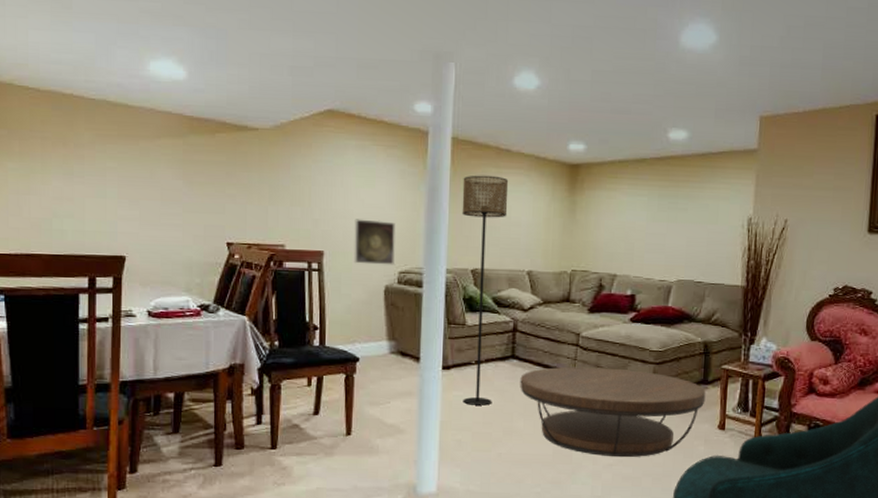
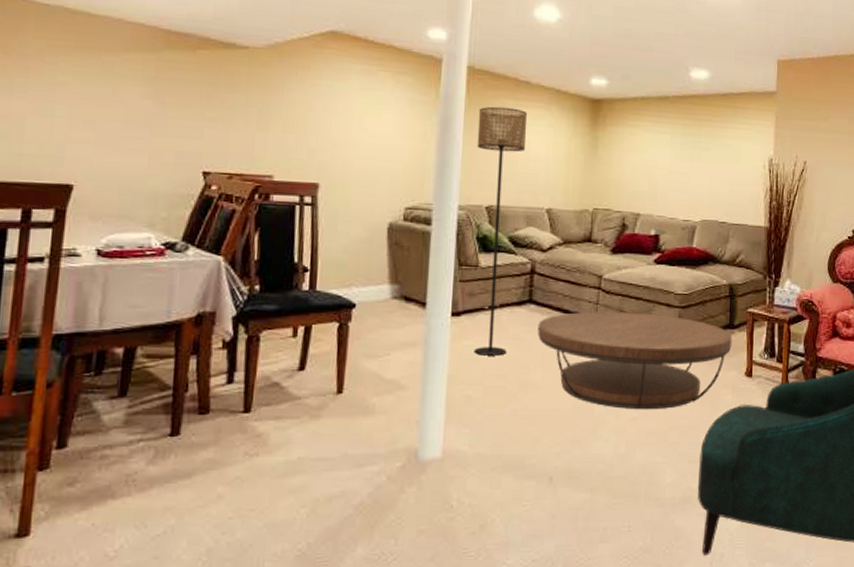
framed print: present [354,219,395,265] -> none [353,149,403,200]

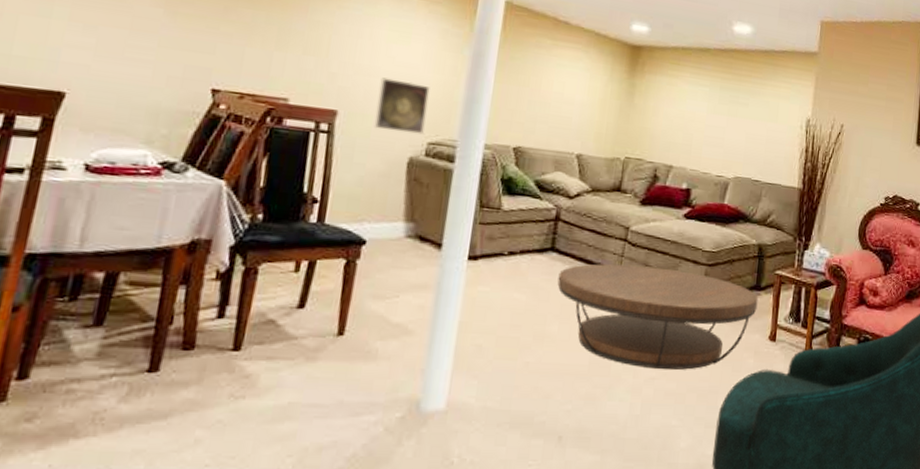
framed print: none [353,149,403,200] -> present [374,77,430,135]
floor lamp: present [474,106,528,356] -> none [489,44,565,305]

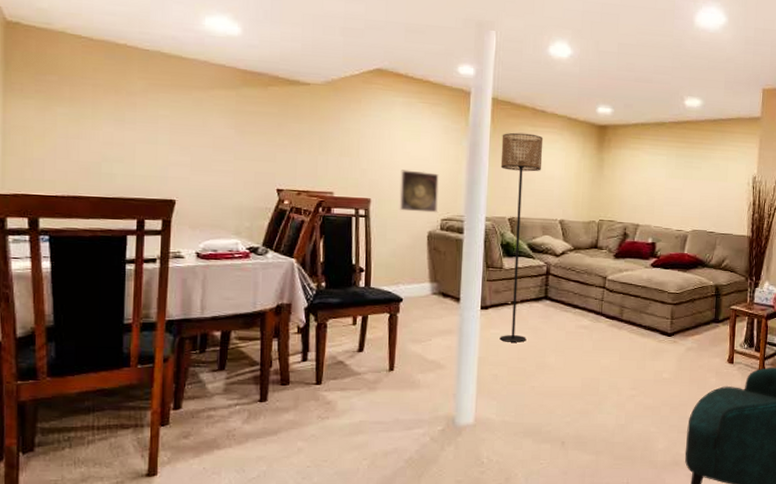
floor lamp: none [489,44,565,305] -> present [499,132,544,342]
coffee table: present [557,263,759,371] -> none [552,307,717,389]

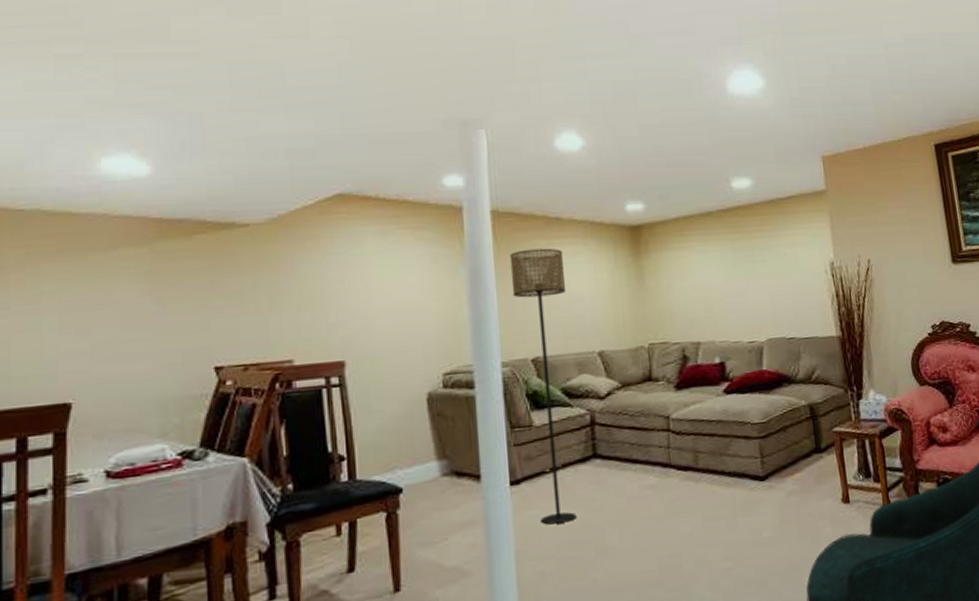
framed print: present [399,169,439,213] -> none [381,315,437,371]

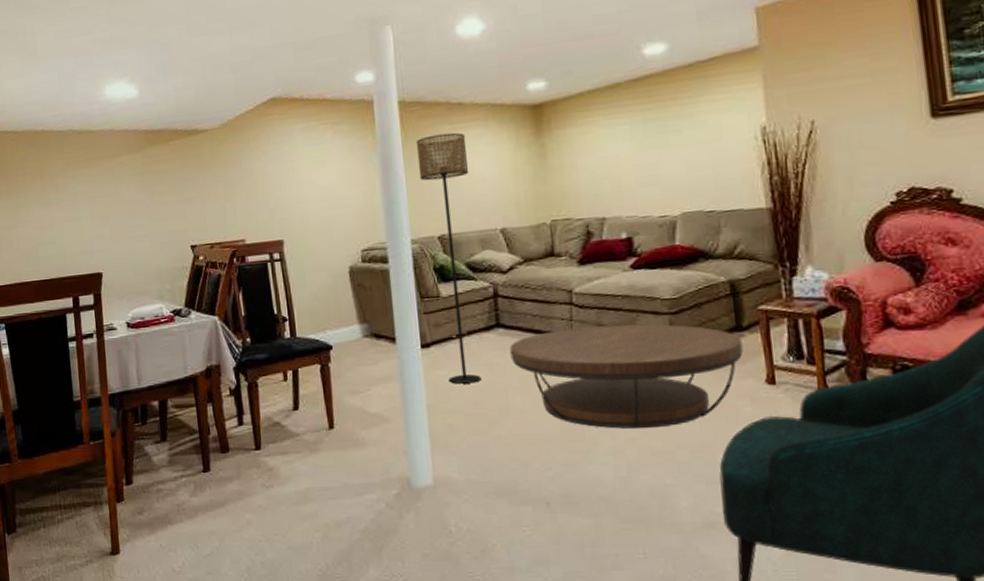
coffee table: none [607,448,823,561] -> present [509,324,744,430]

